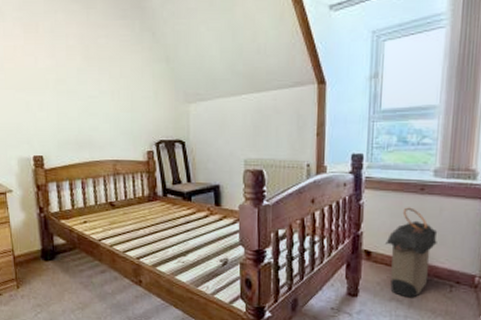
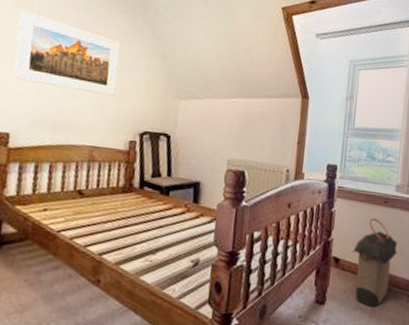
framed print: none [29,35,127,108] -> present [13,10,120,96]

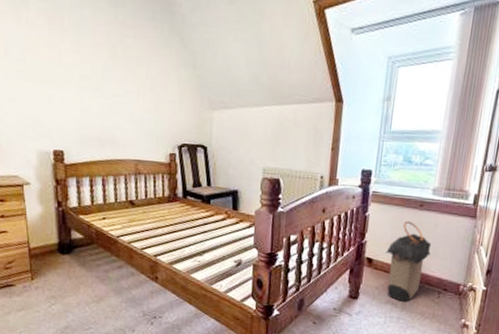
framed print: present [13,10,120,96] -> none [53,27,152,110]

